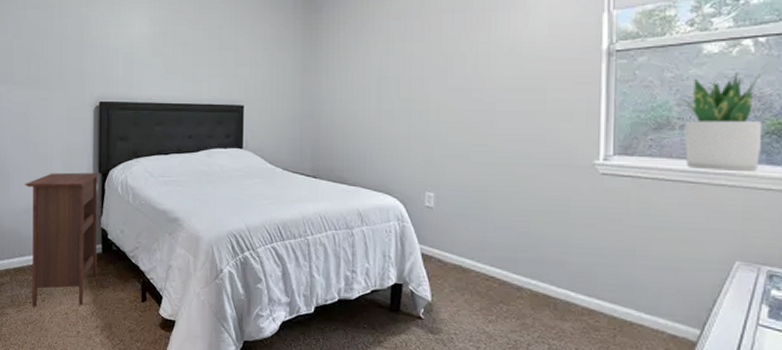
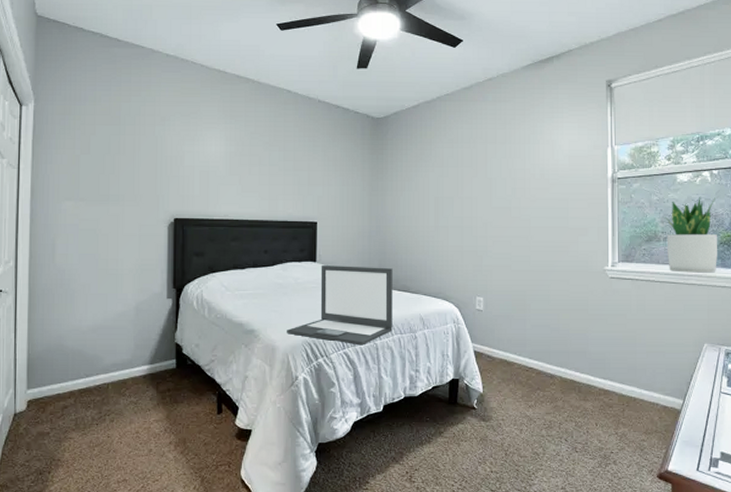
nightstand: present [25,172,99,307] -> none [92,288,173,429]
laptop: none [211,153,327,241] -> present [287,266,393,346]

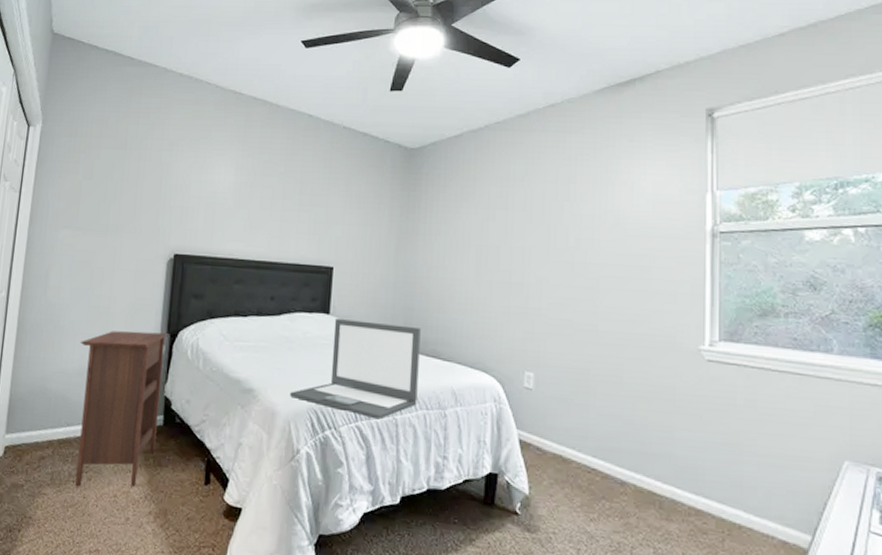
nightstand: none [92,288,173,429] -> present [75,331,167,487]
planter: present [665,196,717,274] -> none [787,261,865,366]

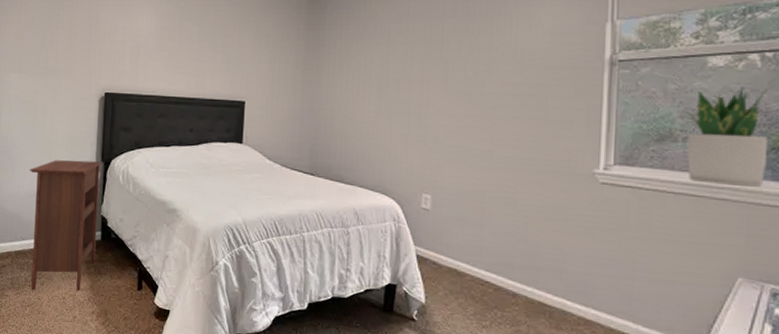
laptop: present [290,319,421,420] -> none [209,148,325,236]
planter: none [787,261,865,366] -> present [686,86,767,188]

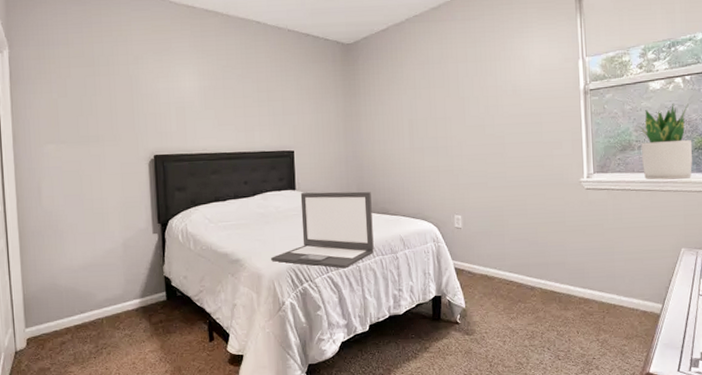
nightstand: present [30,160,101,291] -> none [81,224,163,362]
laptop: none [209,148,325,236] -> present [271,191,374,269]

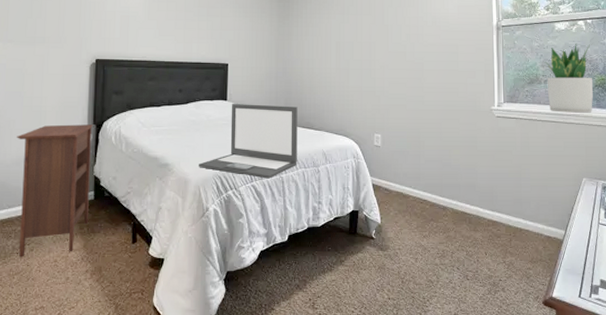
nightstand: none [81,224,163,362] -> present [17,124,93,258]

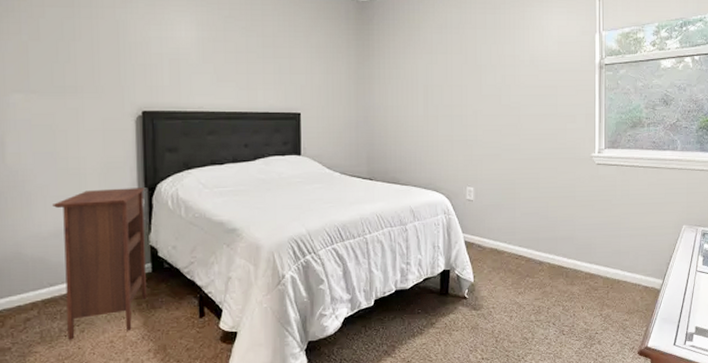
laptop: present [199,104,298,179] -> none [271,158,382,241]
planter: present [545,43,593,114] -> none [649,82,697,158]

